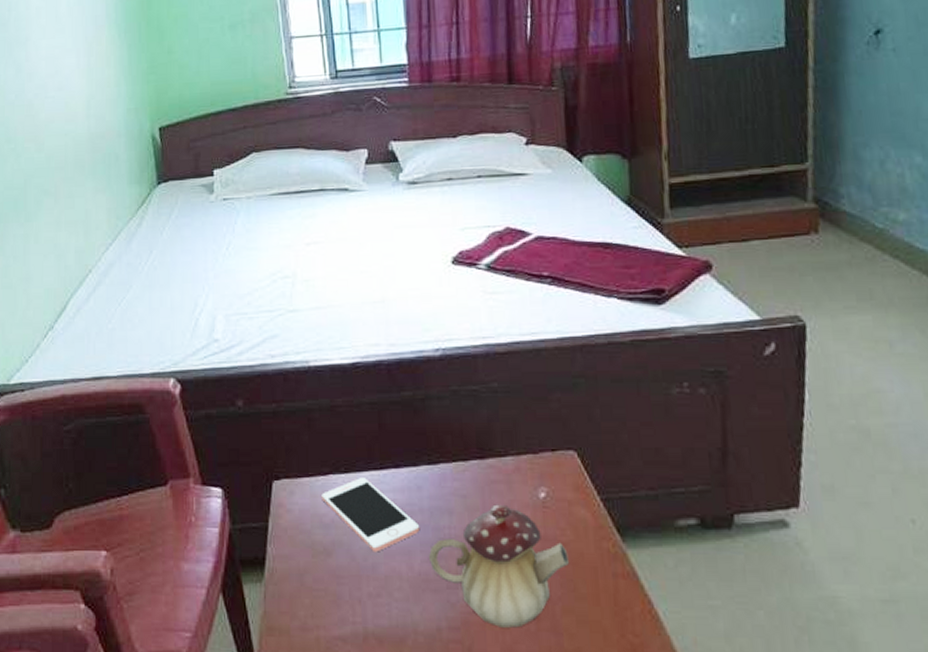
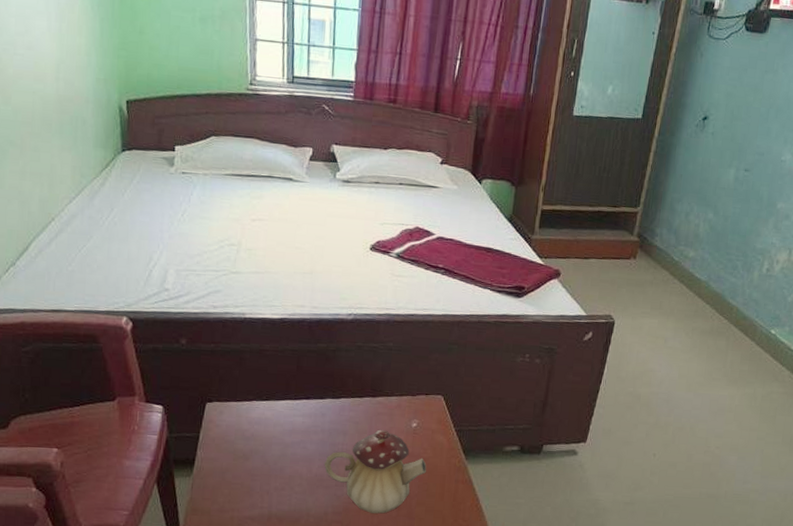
cell phone: present [321,478,420,553] -> none [245,405,321,459]

